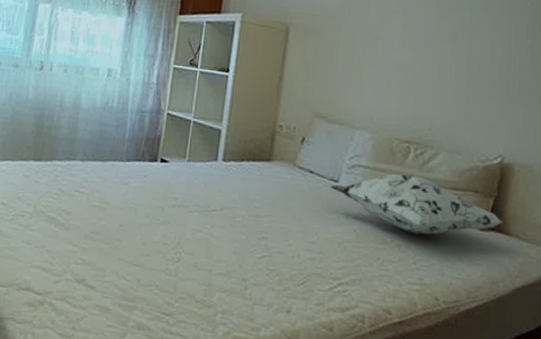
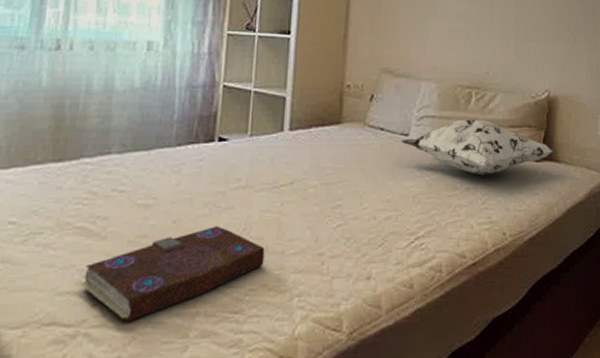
book: none [48,235,195,302] -> present [80,226,265,323]

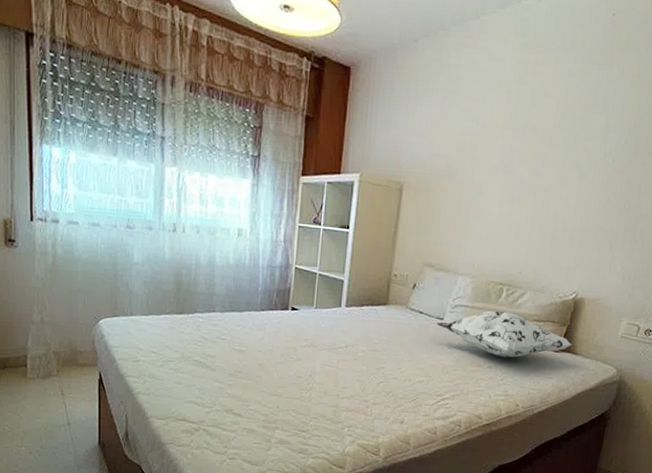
book: present [80,226,265,323] -> none [199,371,325,427]

